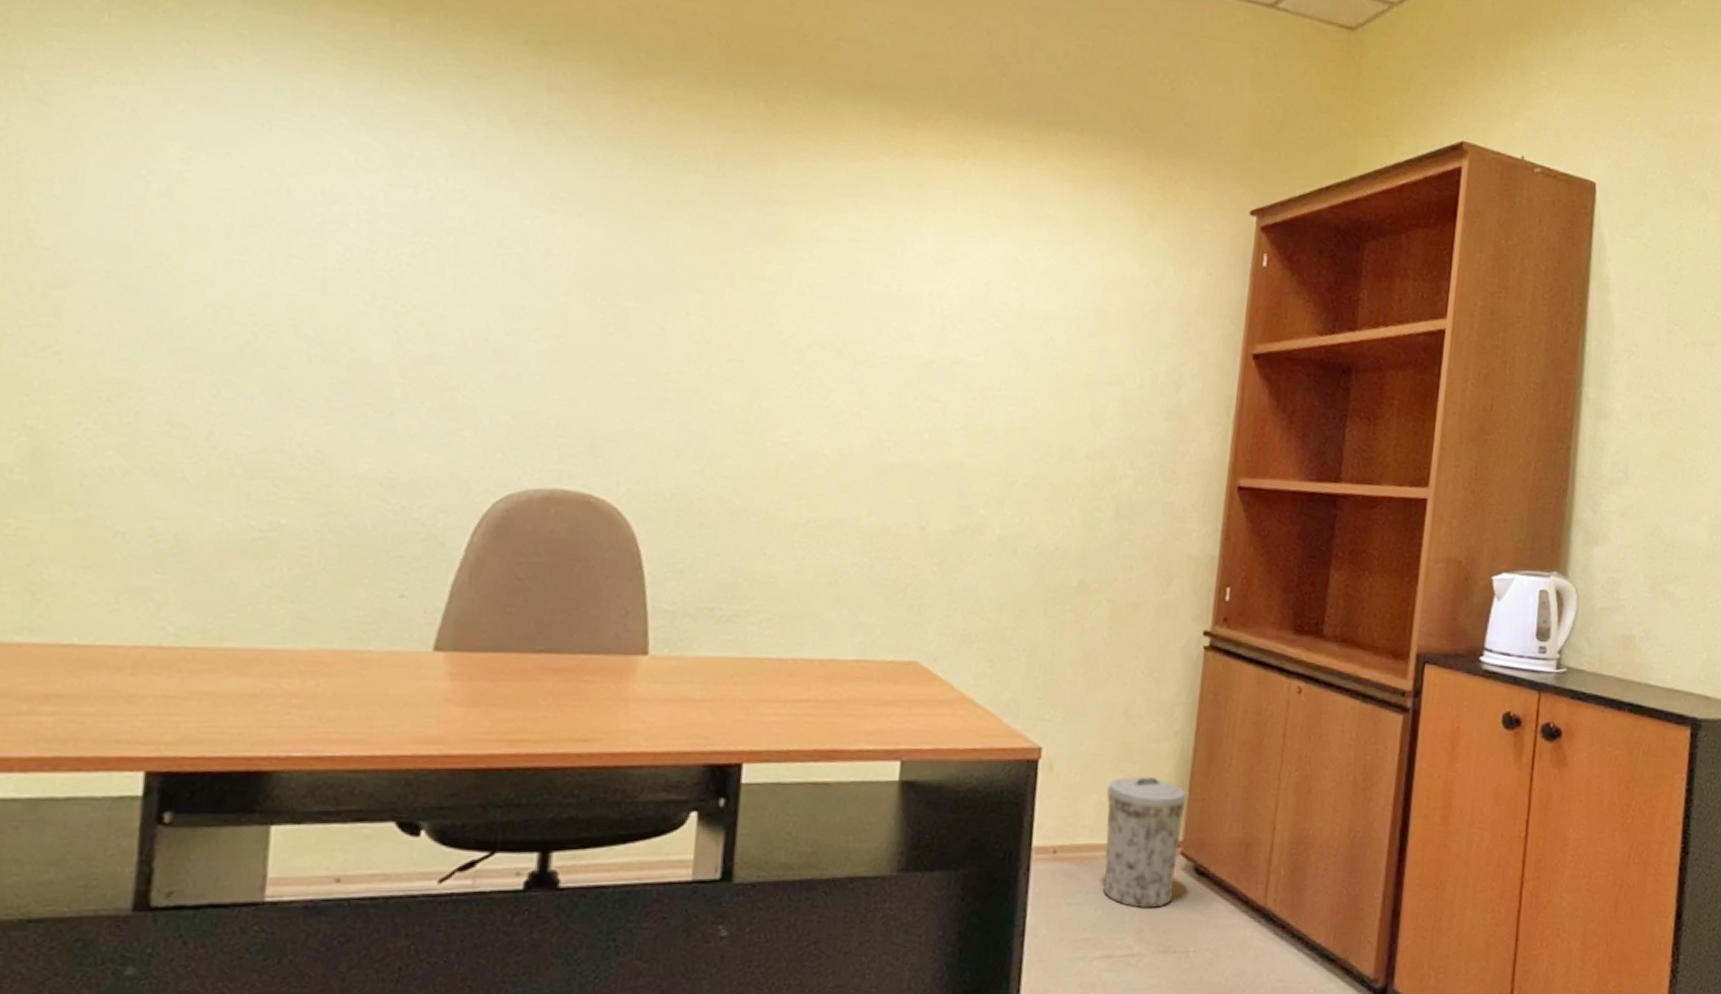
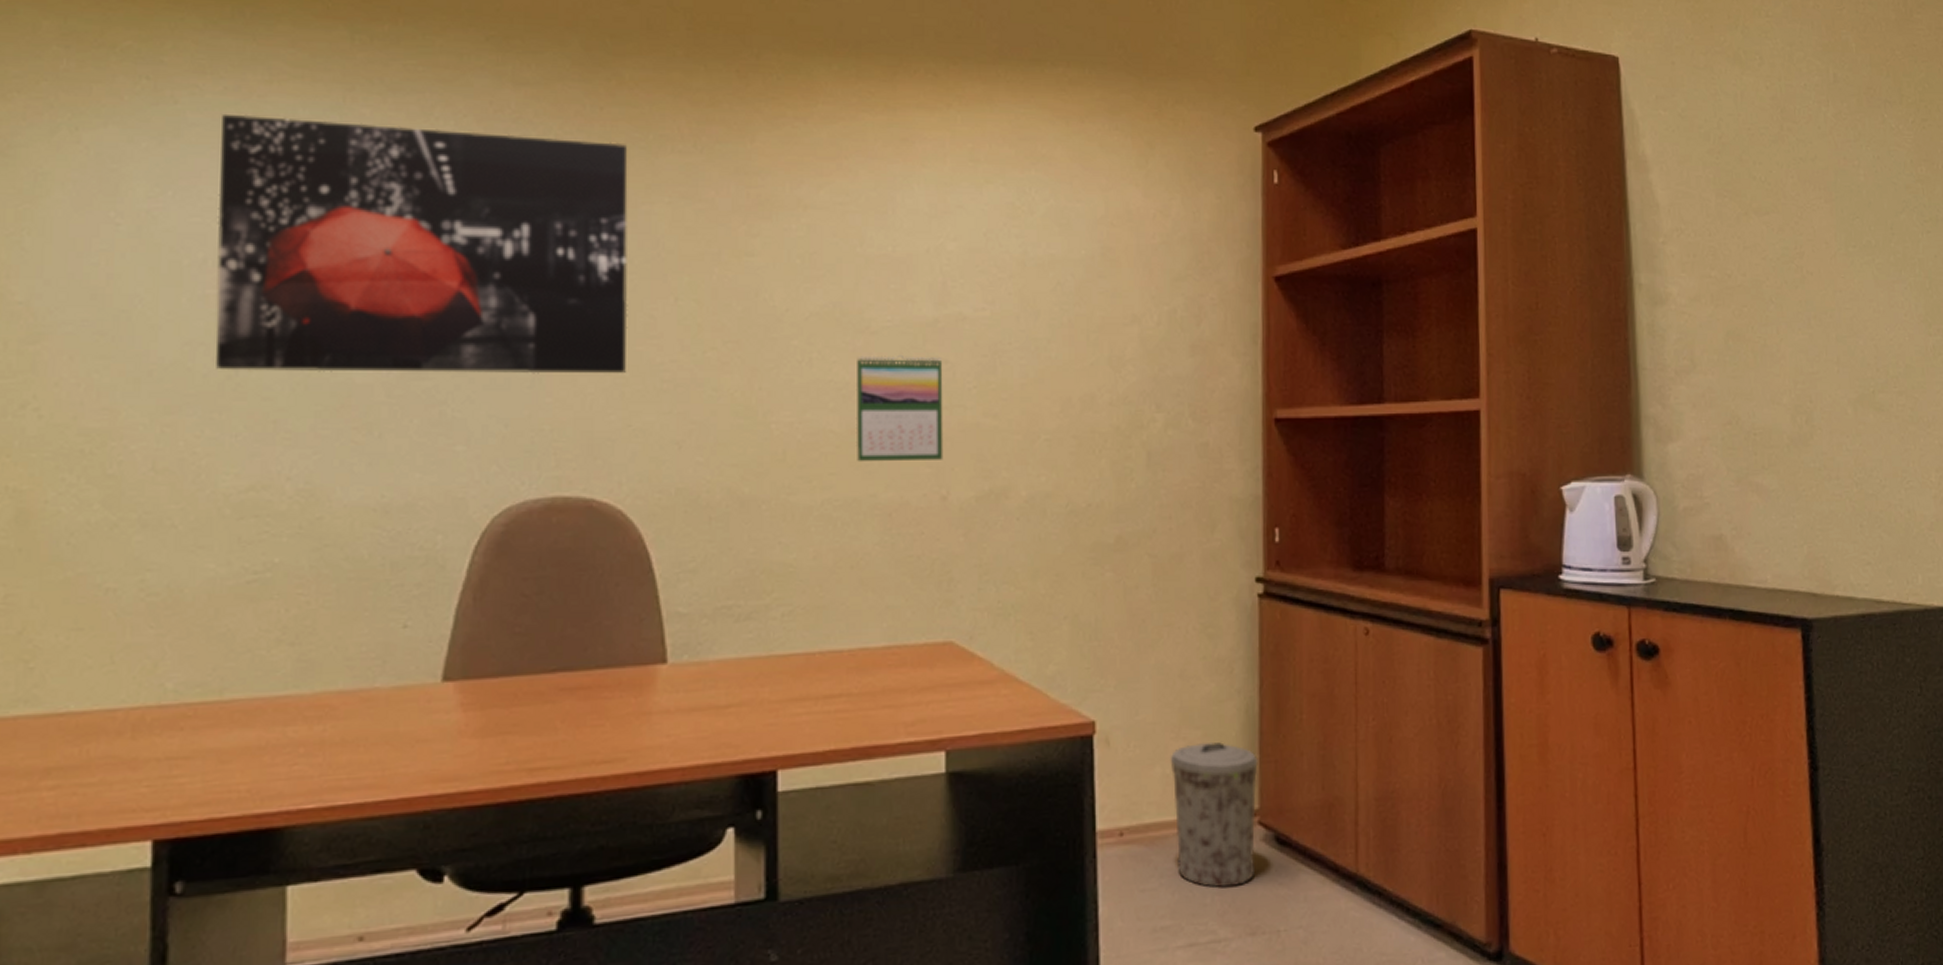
wall art: none [237,85,653,379] -> present [215,113,628,374]
calendar: none [845,386,934,493] -> present [855,355,944,462]

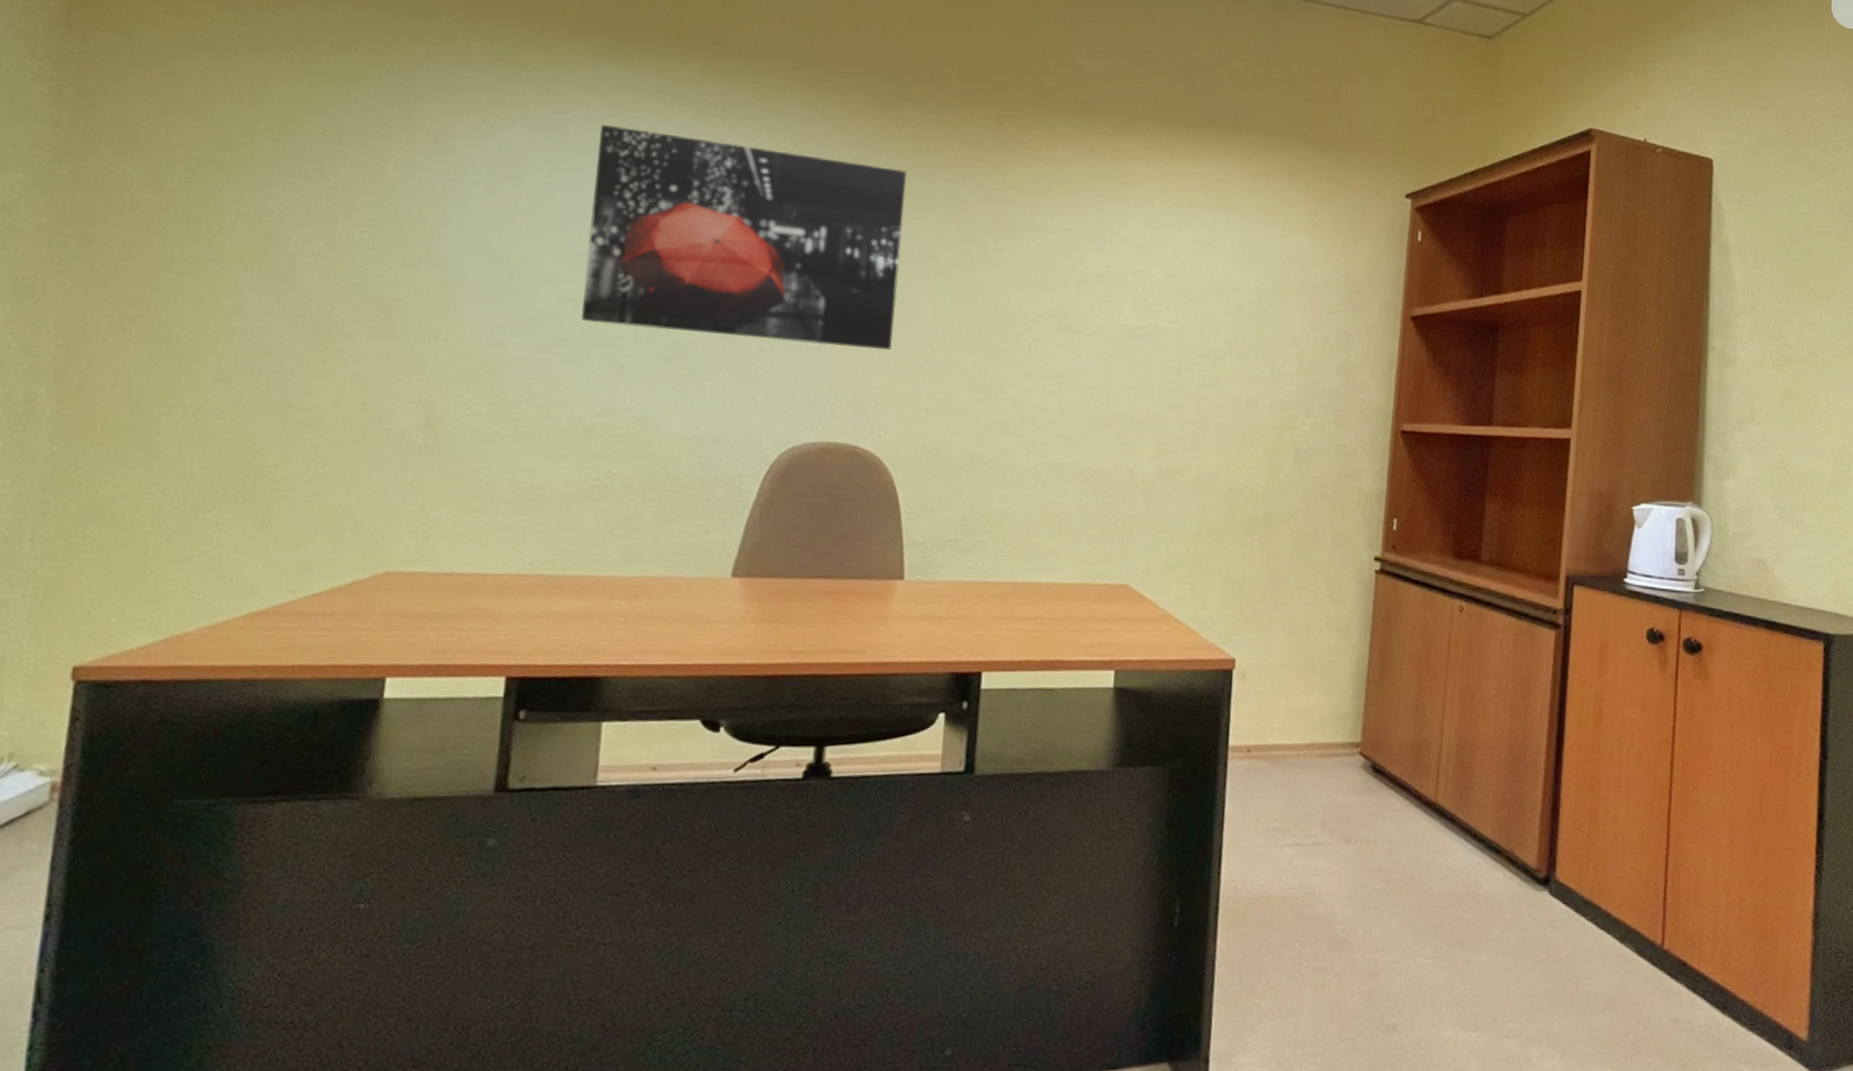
calendar: present [855,355,944,462] -> none [1065,352,1138,440]
trash can: present [1170,742,1258,887] -> none [1291,685,1364,803]

